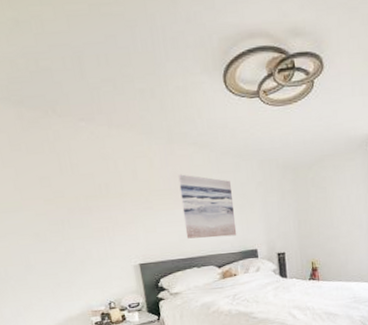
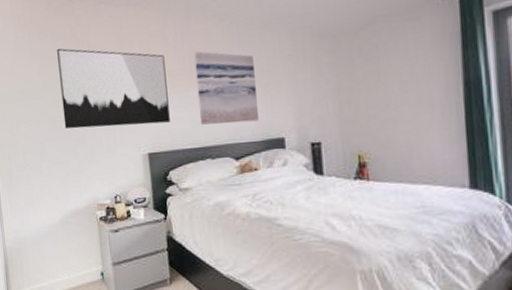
wall art: none [34,163,159,242] -> present [57,48,170,129]

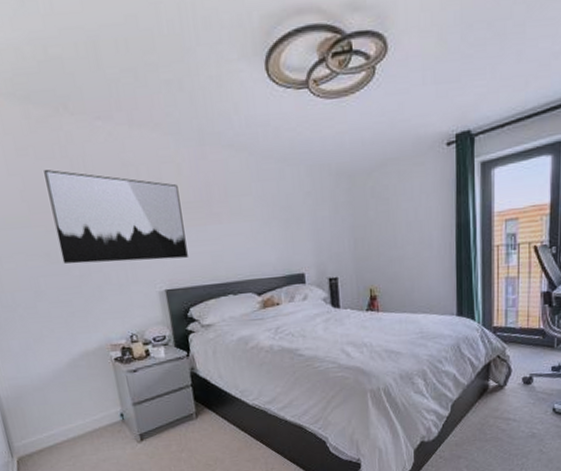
wall art: present [194,51,260,125] -> none [211,183,281,260]

